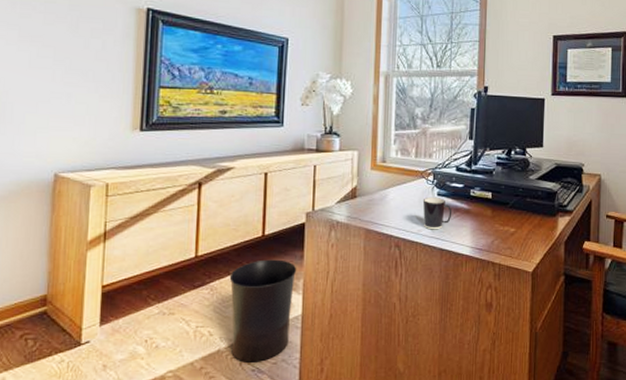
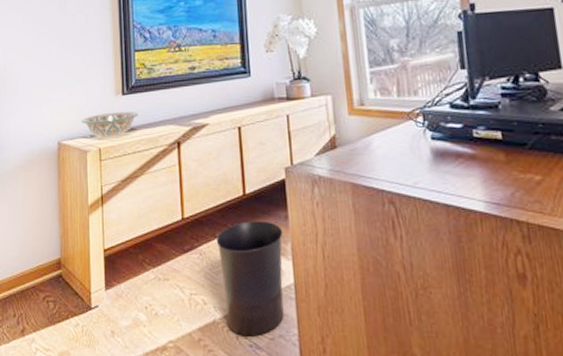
decorative bowl: none [87,147,157,176] -> present [81,111,138,141]
mug: present [422,196,452,230] -> none [414,141,454,182]

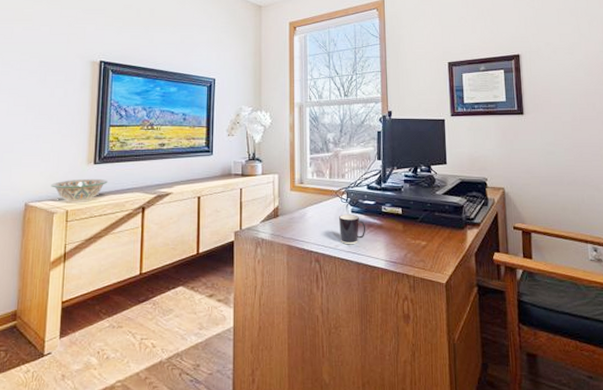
waste bin: present [216,221,284,337] -> none [169,275,228,373]
mug: none [414,141,454,182] -> present [338,214,366,245]

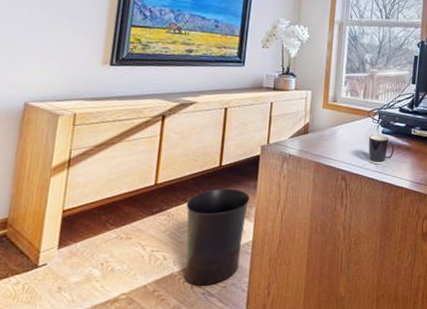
decorative bowl: present [51,178,108,204] -> none [57,80,125,107]
waste bin: none [169,275,228,373] -> present [184,188,251,286]

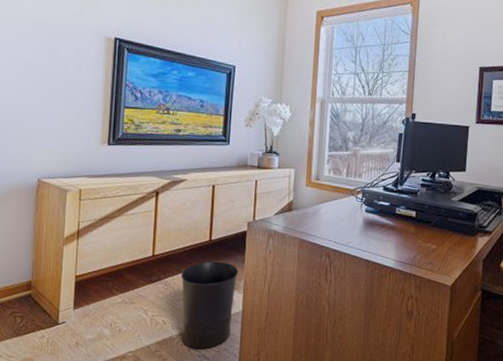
mug: present [368,134,395,165] -> none [351,212,379,243]

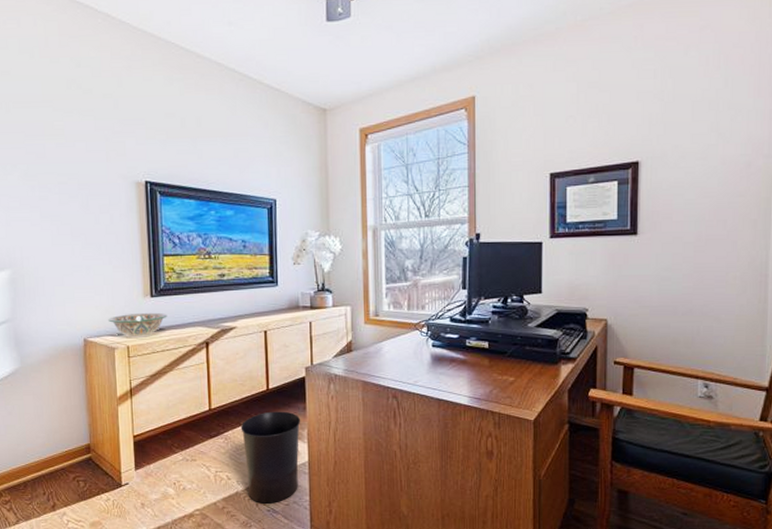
decorative bowl: none [64,158,122,183] -> present [108,312,167,339]

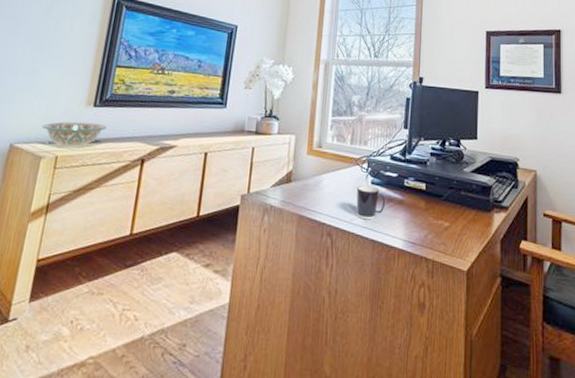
waste bin: present [240,411,301,503] -> none [154,241,228,354]
mug: none [417,348,448,381] -> present [356,184,386,220]

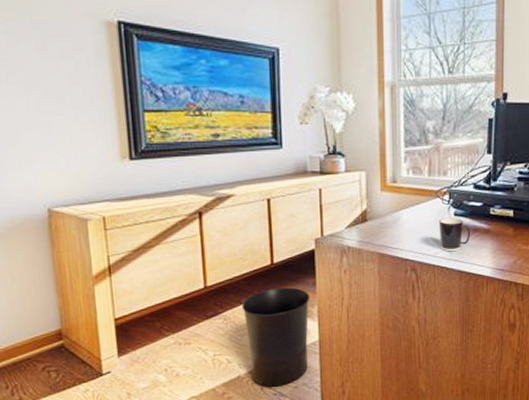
decorative bowl: present [42,121,107,149] -> none [77,177,151,209]
waste bin: none [154,241,228,354] -> present [241,287,310,387]

